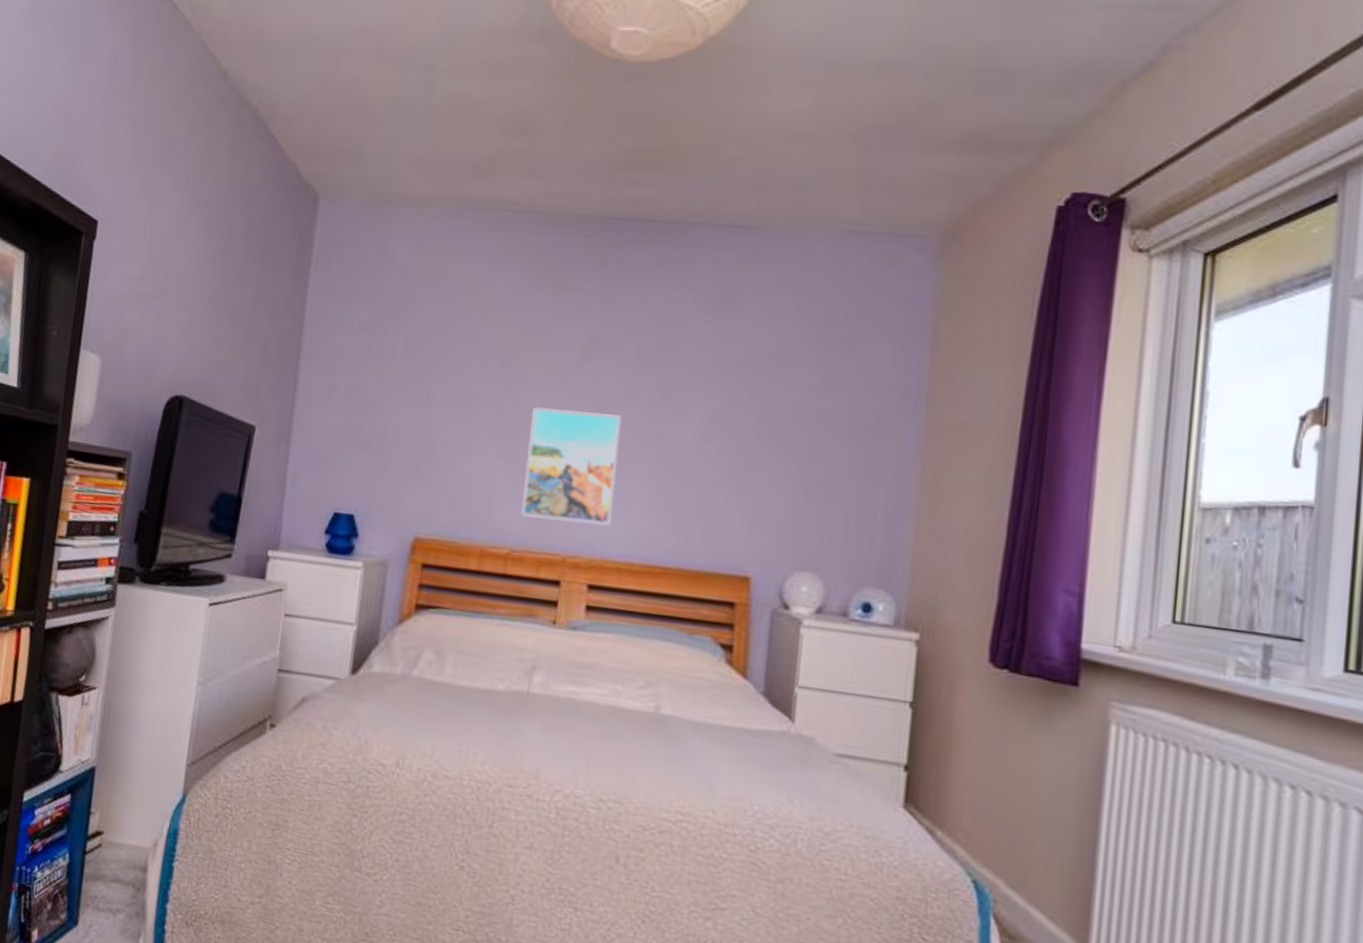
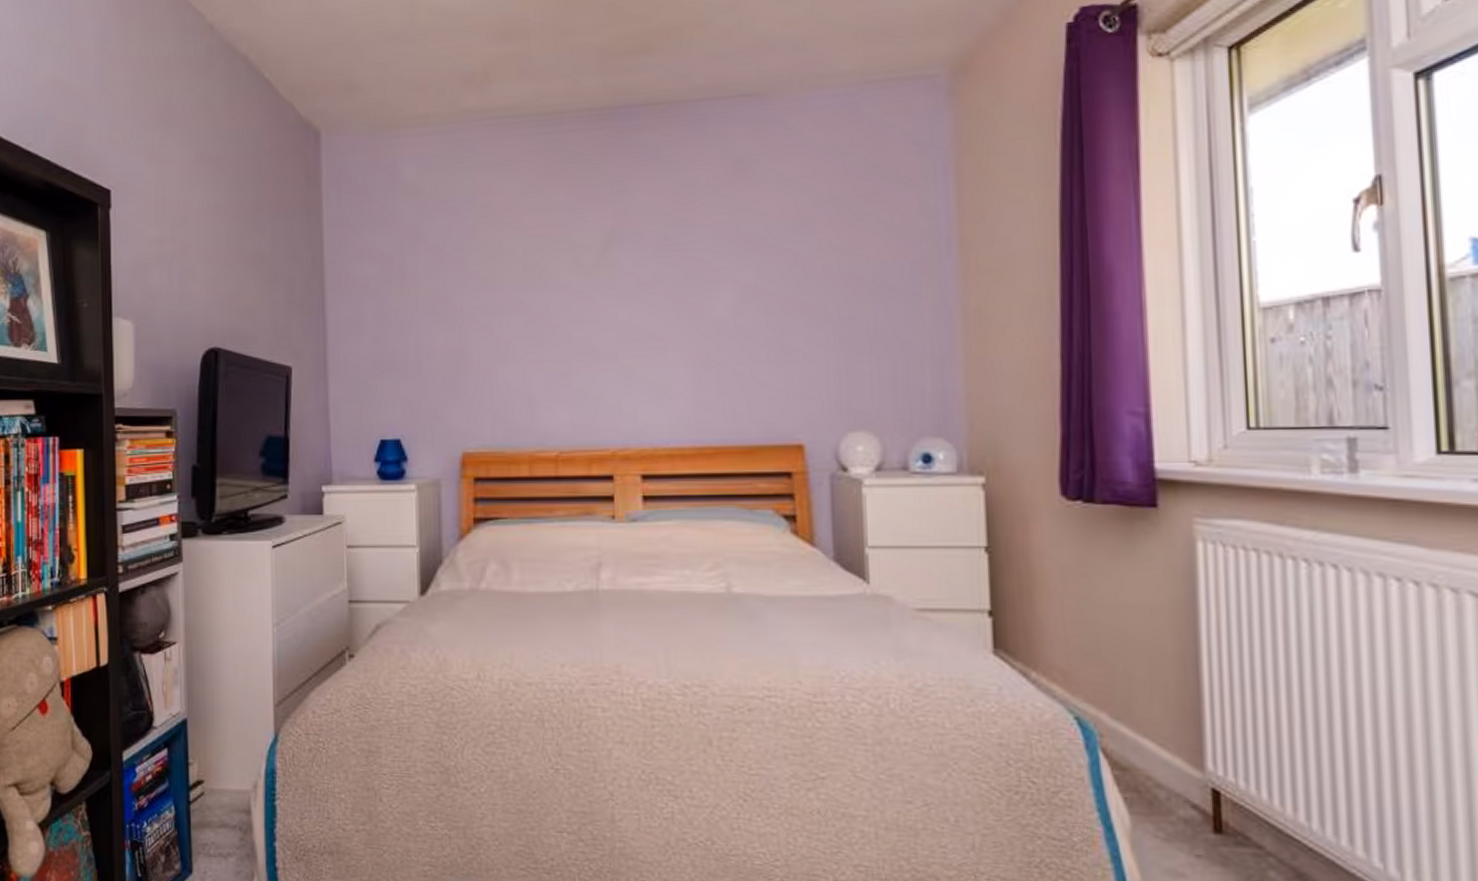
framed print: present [521,407,621,525] -> none [561,303,655,416]

